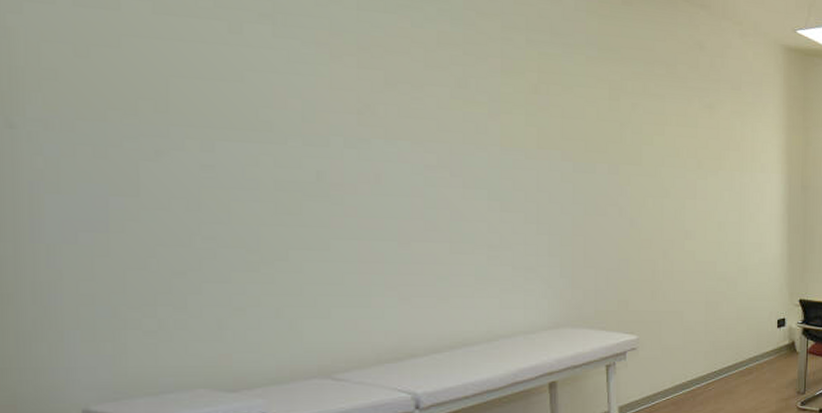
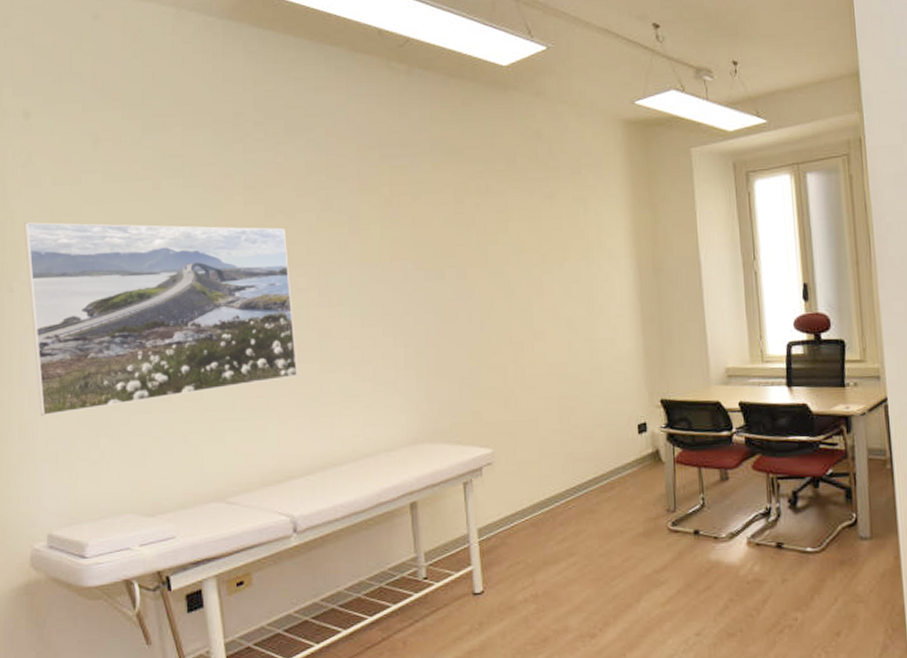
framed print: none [30,46,424,278] -> present [24,222,298,416]

